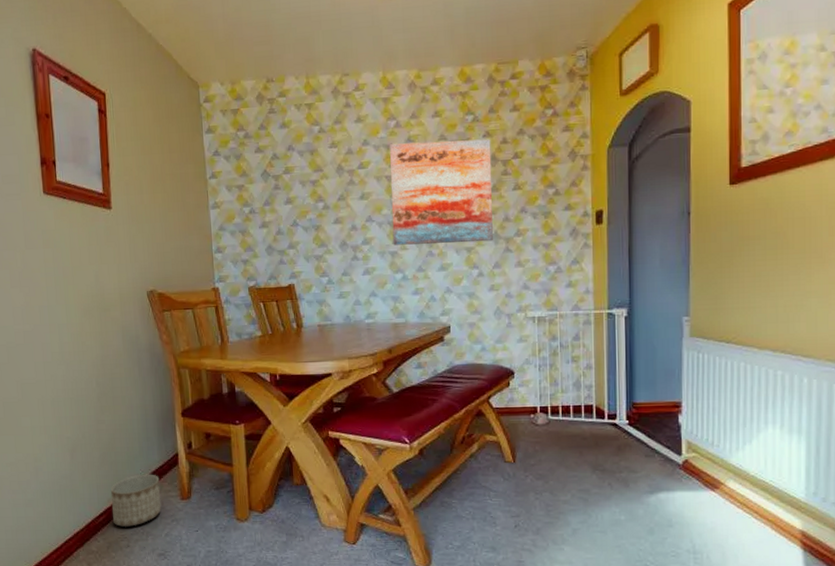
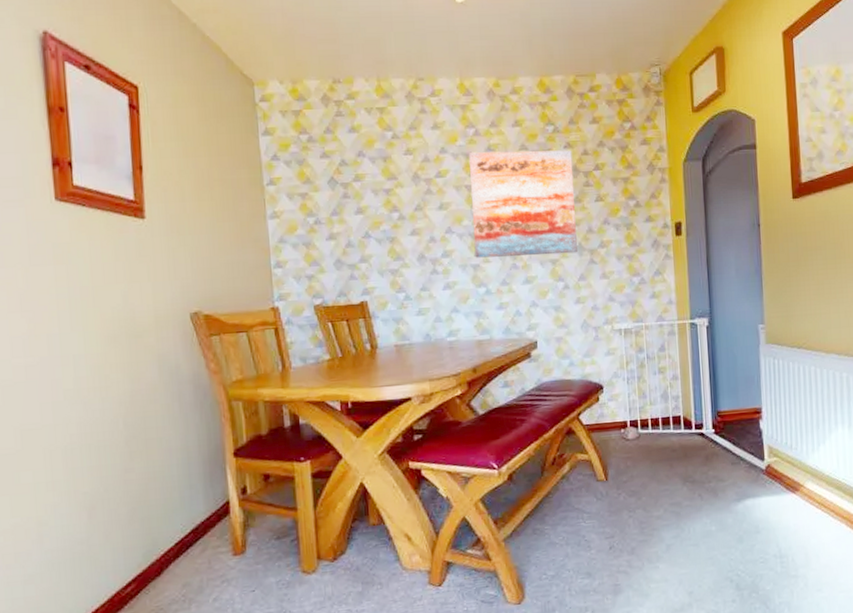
planter: present [111,474,162,527] -> none [142,528,209,596]

